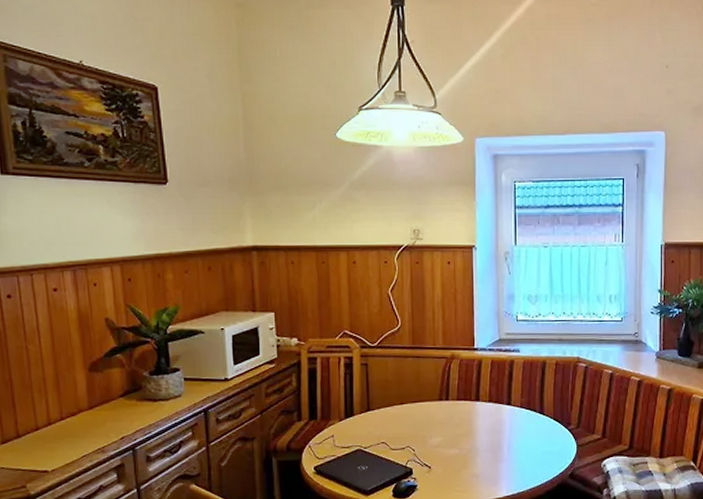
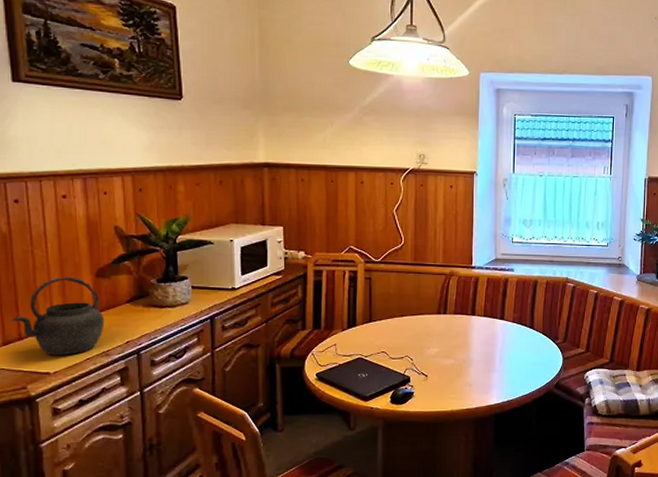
kettle: none [9,371,99,454] -> present [11,276,105,356]

